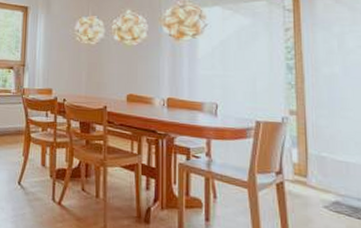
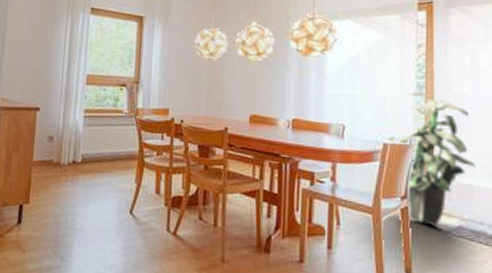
indoor plant: none [259,73,350,201] -> present [386,92,476,226]

